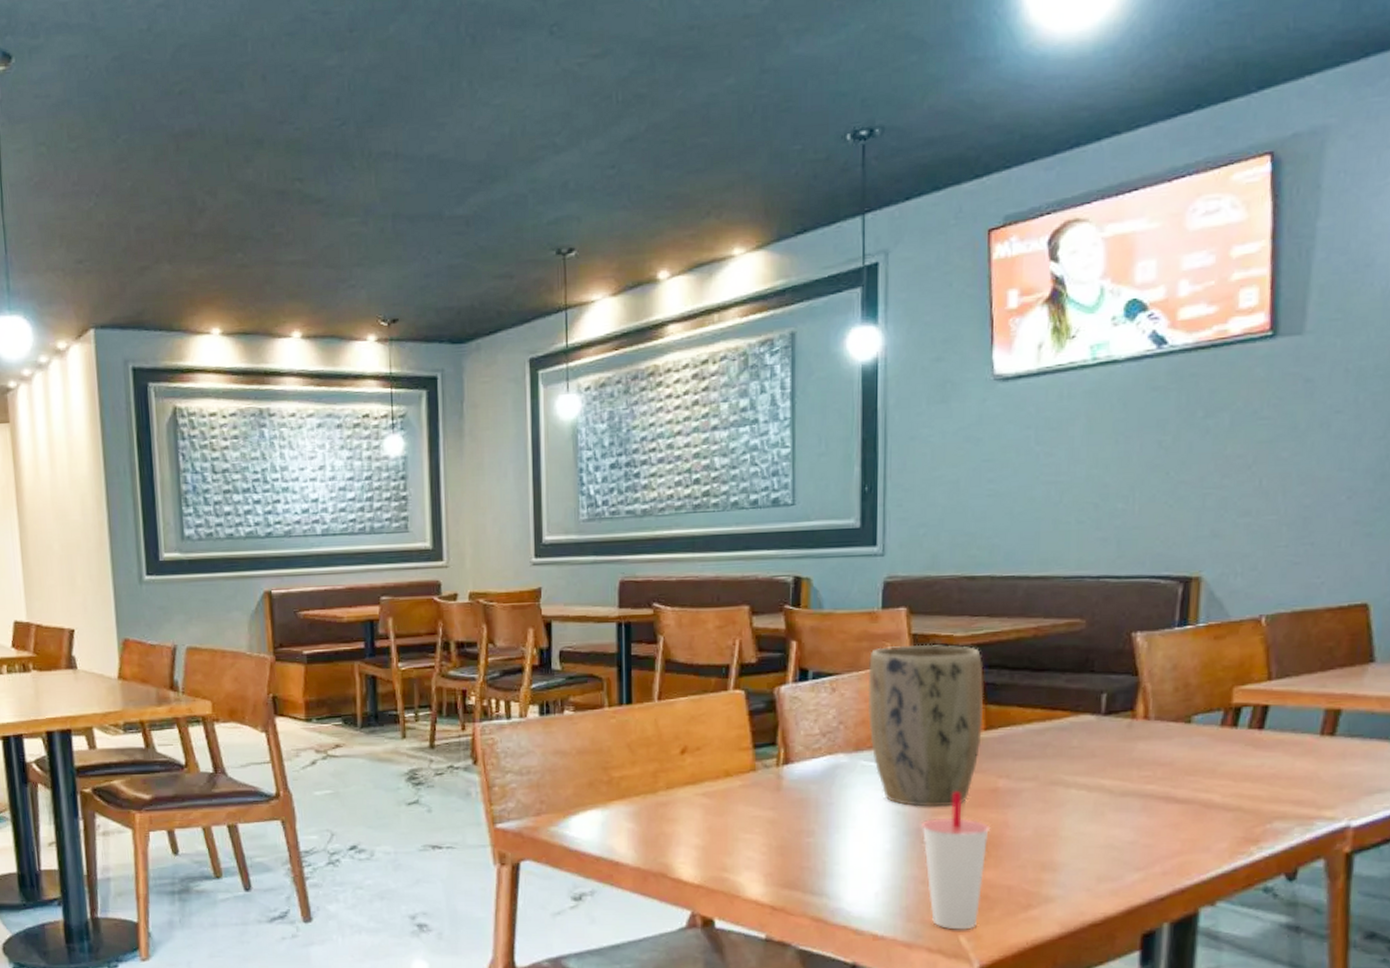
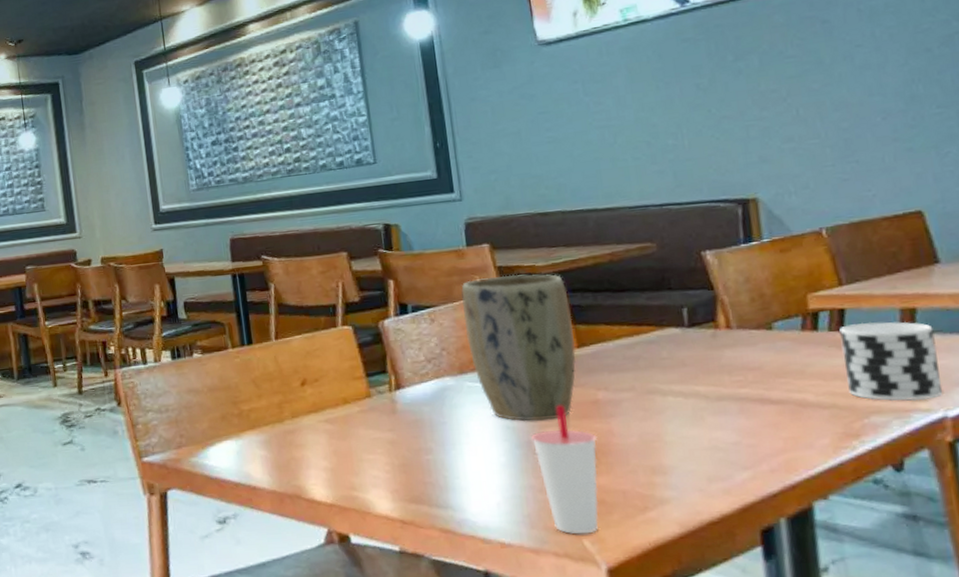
cup: none [1257,721,1354,809] -> present [839,321,943,402]

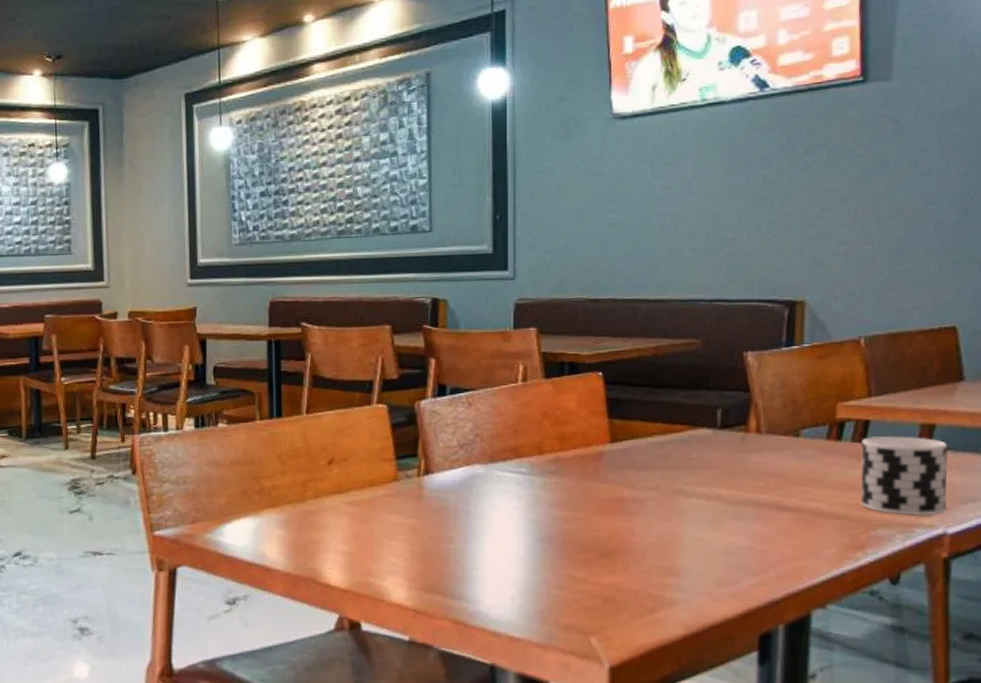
plant pot: present [461,274,576,422] -> none [501,362,609,515]
cup: present [531,405,599,534] -> none [553,500,618,632]

